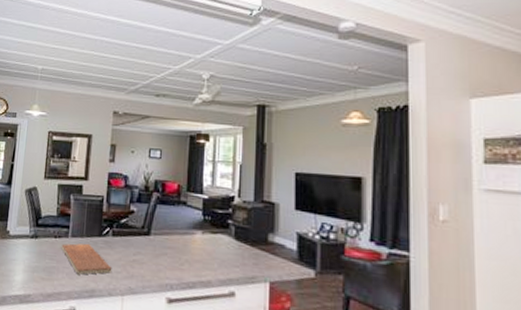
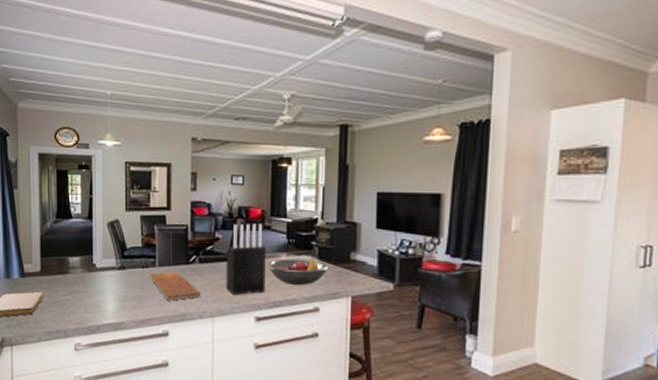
knife block: none [138,197,181,273] -> present [226,223,266,295]
fruit bowl: none [183,236,245,267] -> present [268,257,328,285]

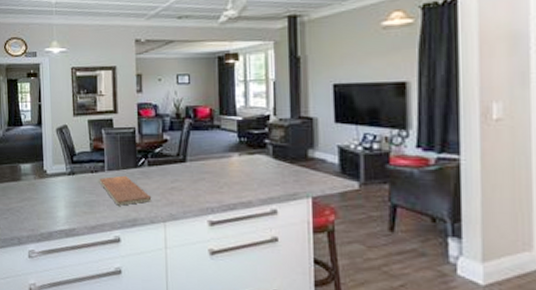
knife block: present [226,223,266,295] -> none [175,123,218,198]
fruit bowl: present [268,257,328,285] -> none [220,156,284,186]

